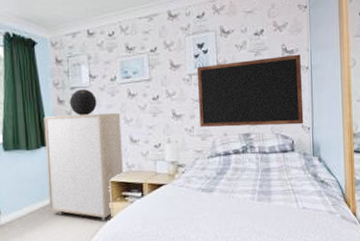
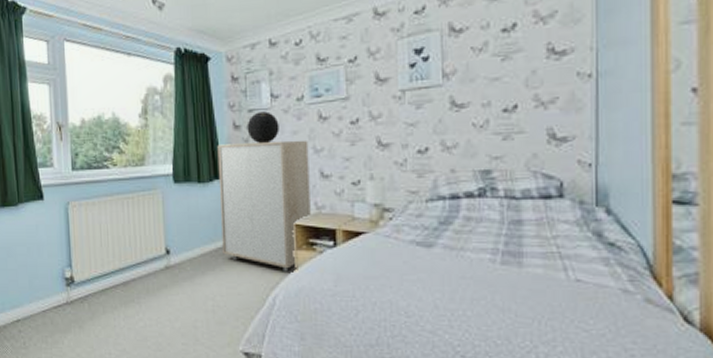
chalkboard: present [196,54,304,127] -> none [412,55,581,161]

